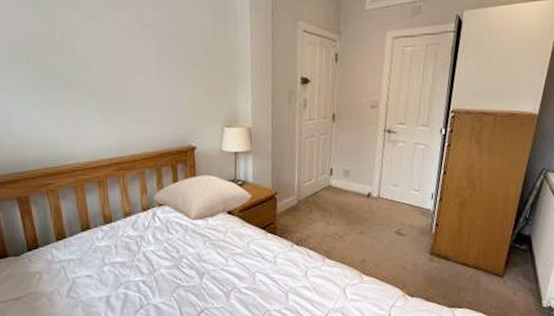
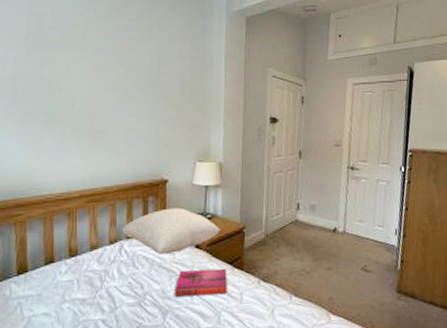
hardback book: none [209,233,261,260] -> present [174,268,227,297]

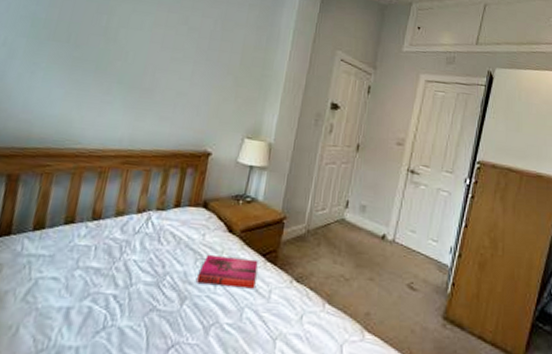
pillow: present [122,207,221,255] -> none [153,183,260,234]

